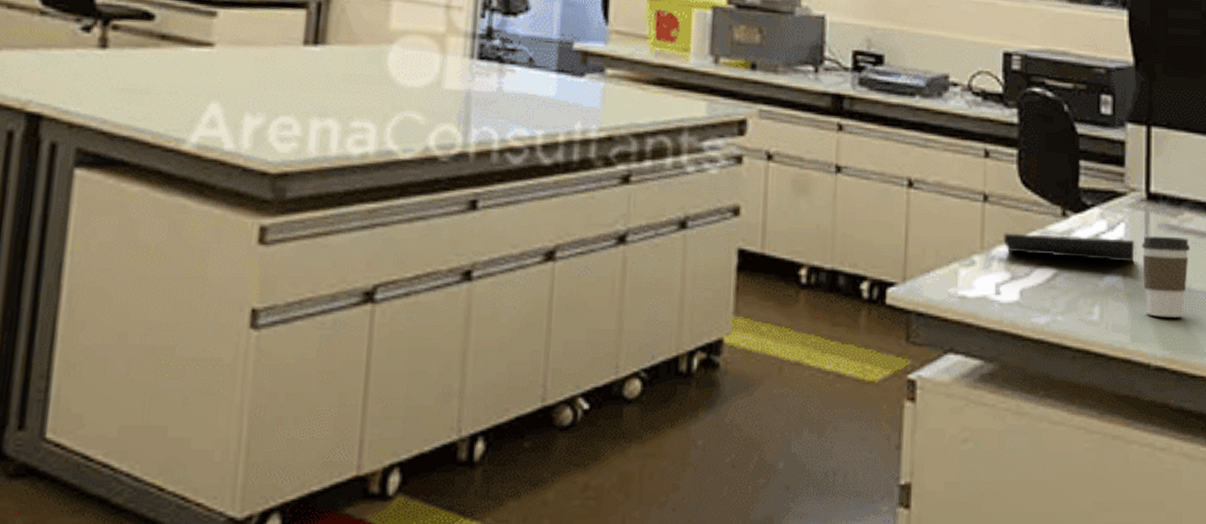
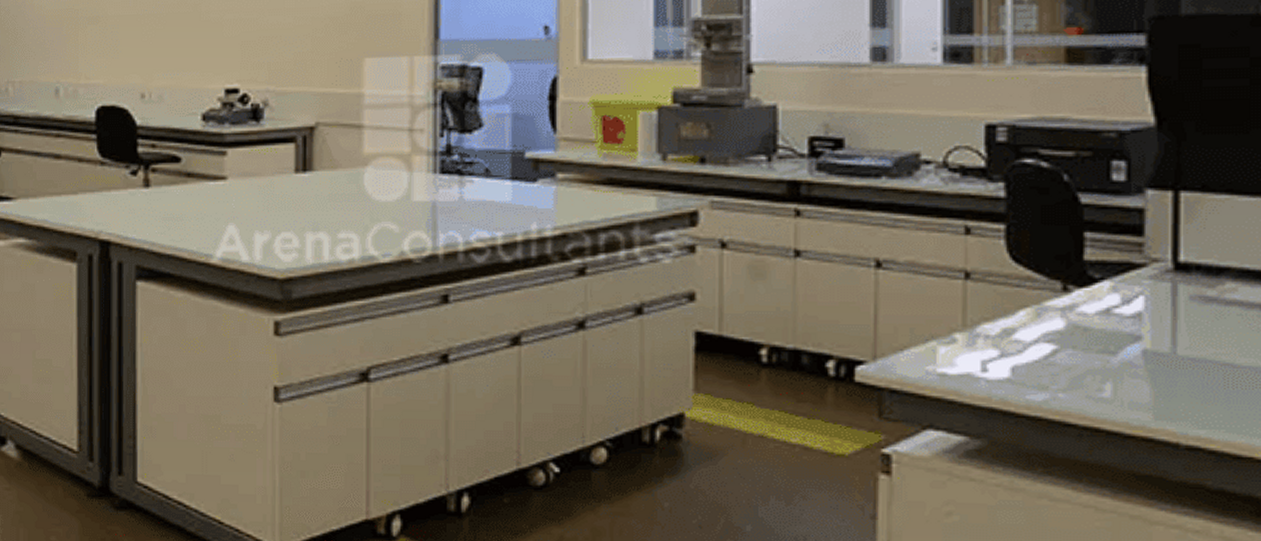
notepad: present [1003,233,1138,267] -> none [990,310,1162,342]
coffee cup: present [1141,235,1191,318] -> none [1167,308,1235,395]

